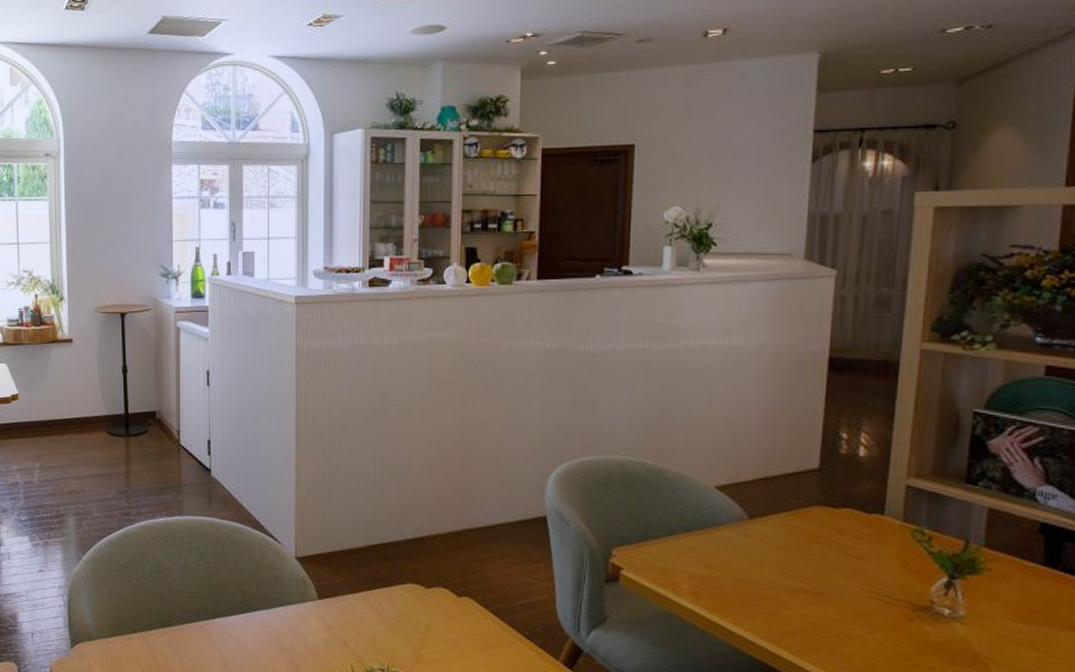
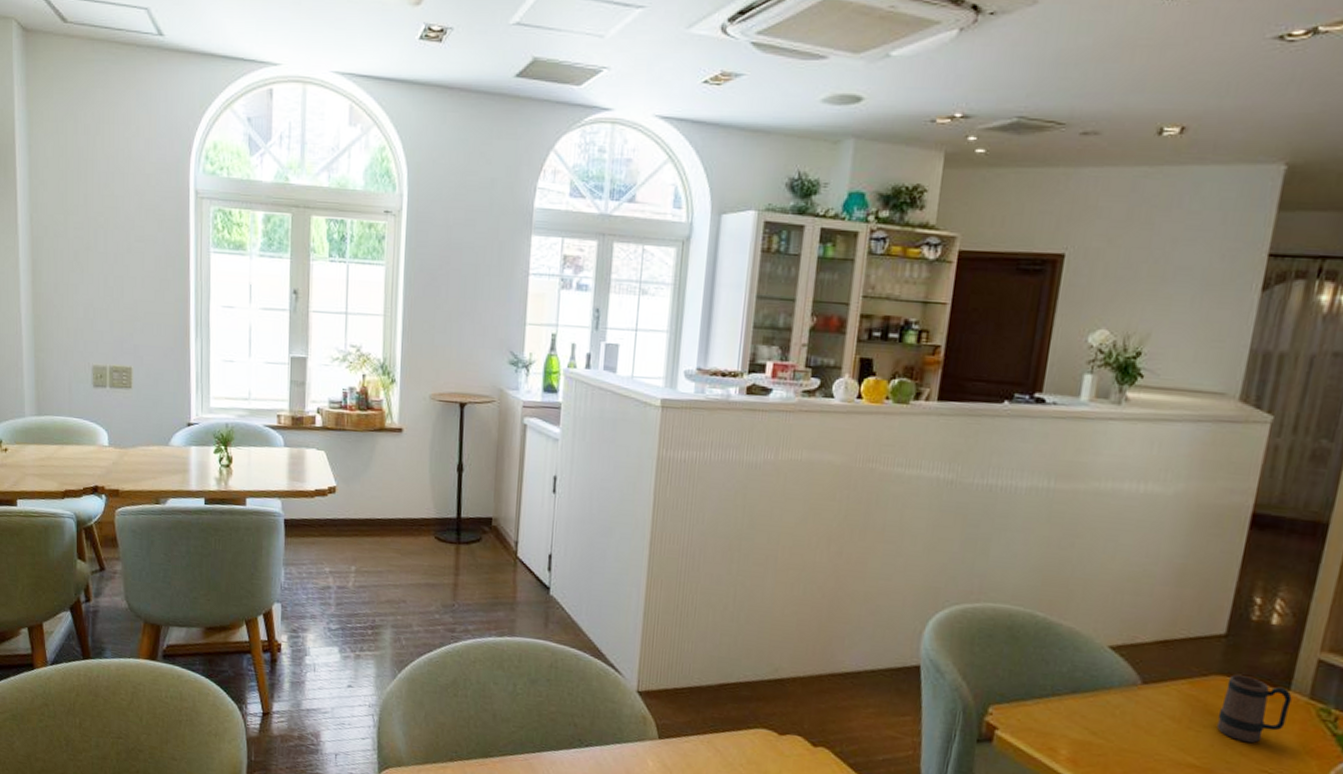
mug: none [821,504,887,567] -> present [1217,675,1292,744]

